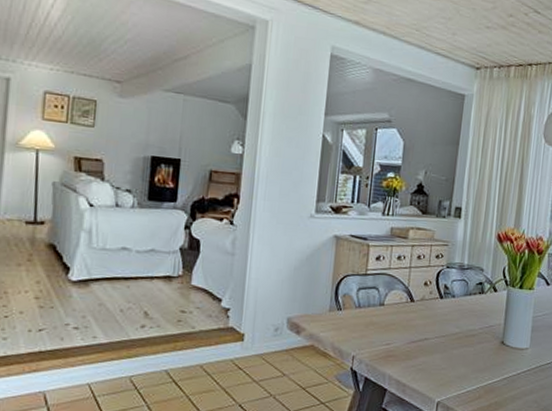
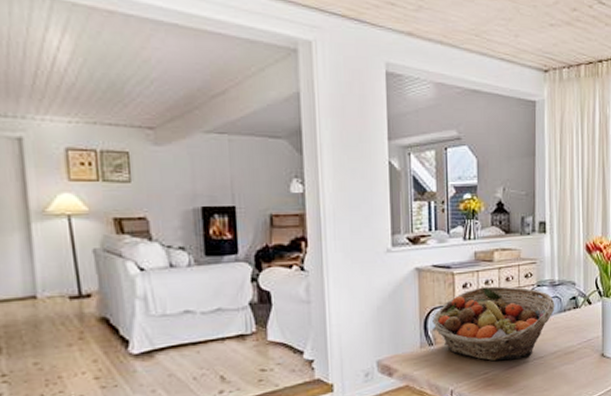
fruit basket: none [343,261,462,335] -> present [432,286,555,362]

